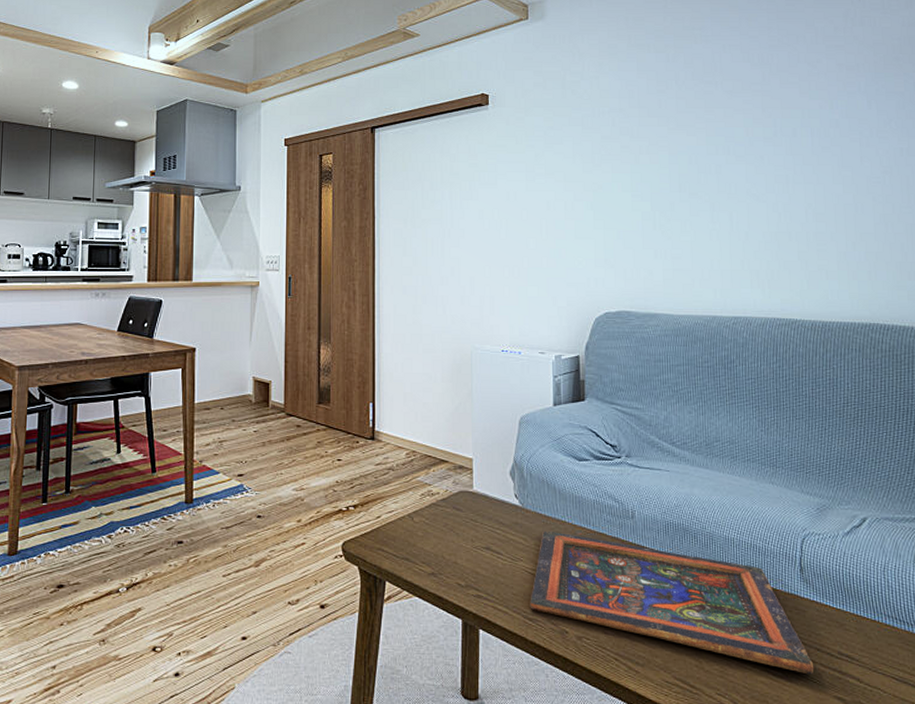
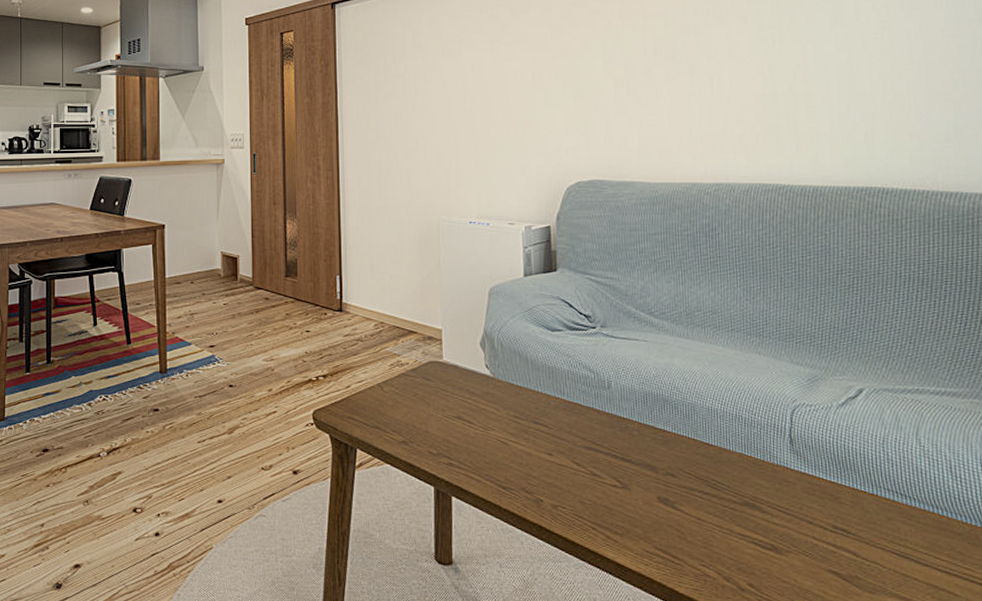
painted panel: present [530,530,814,675] -> none [503,400,806,548]

